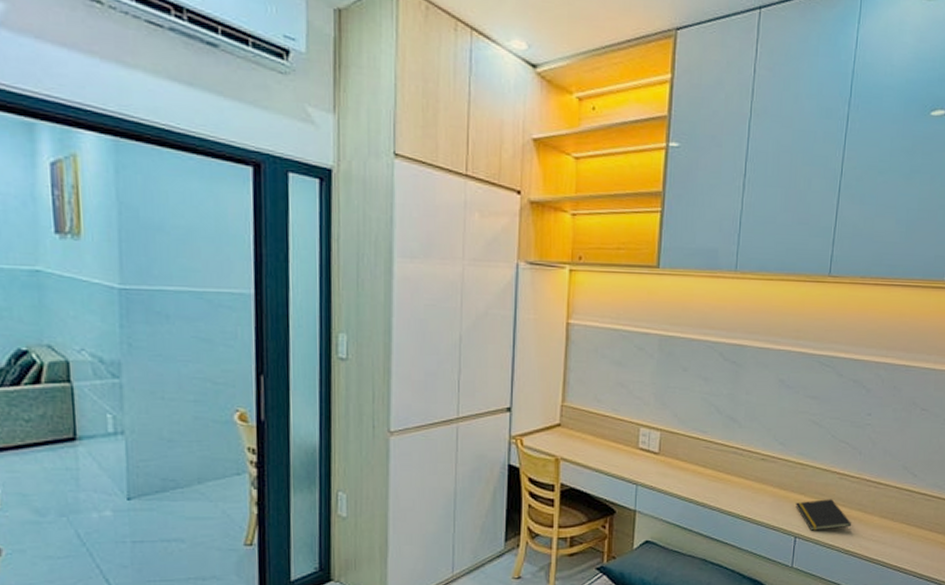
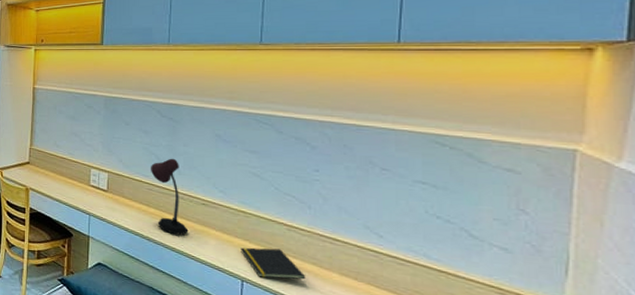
desk lamp: none [708,409,746,497] -> present [150,158,189,236]

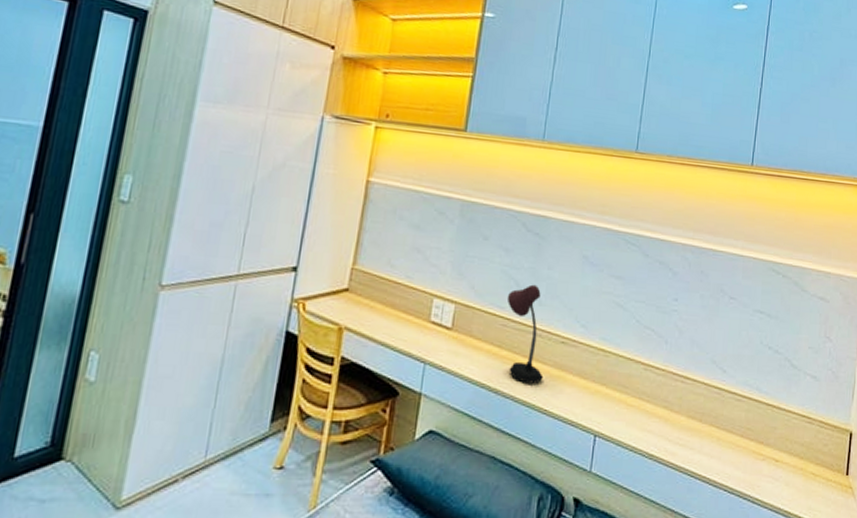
notepad: present [241,247,306,280] -> none [596,392,657,429]

